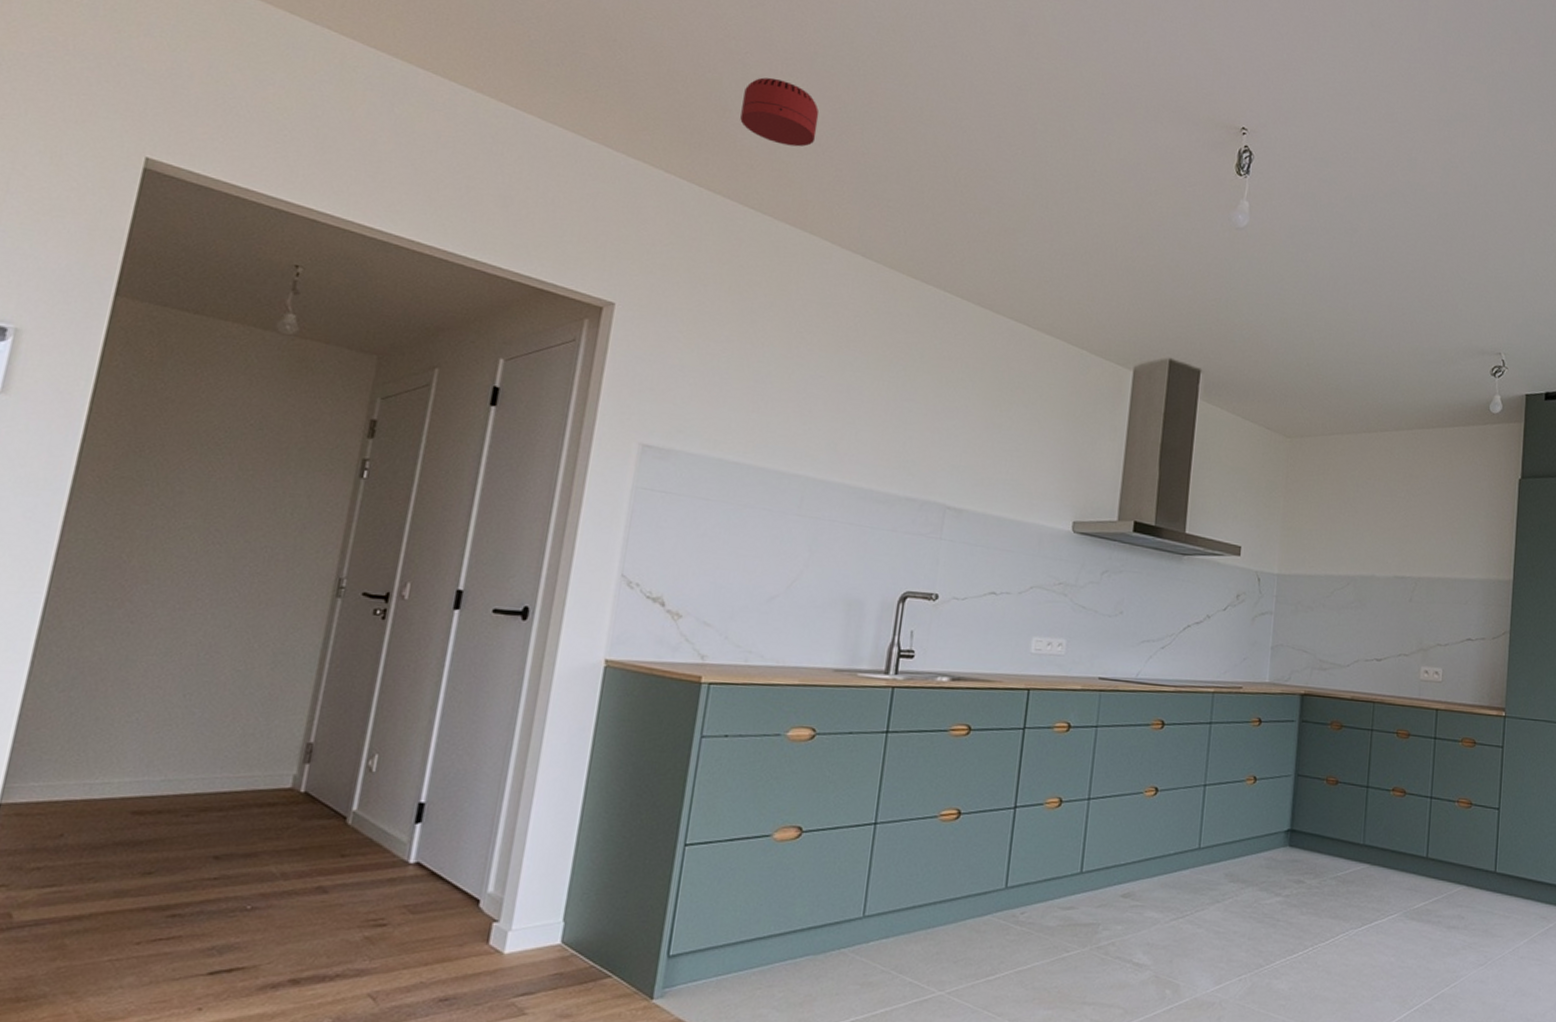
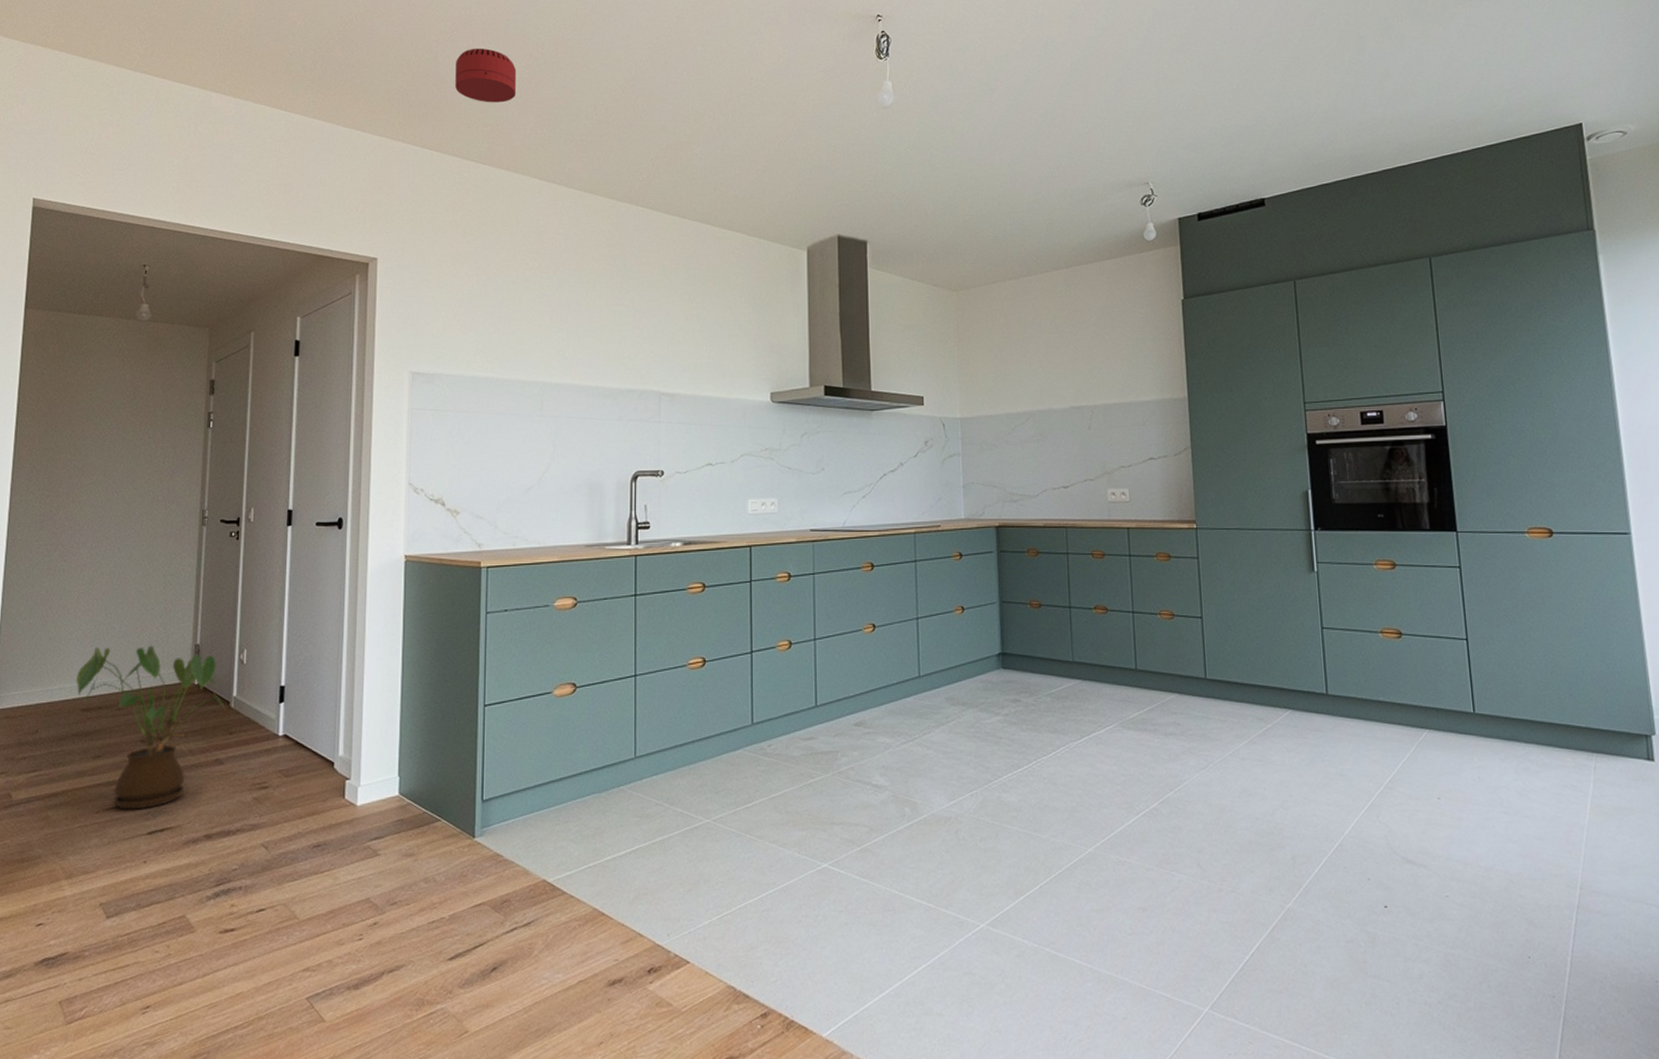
house plant: none [128,734,340,943] -> present [76,645,226,810]

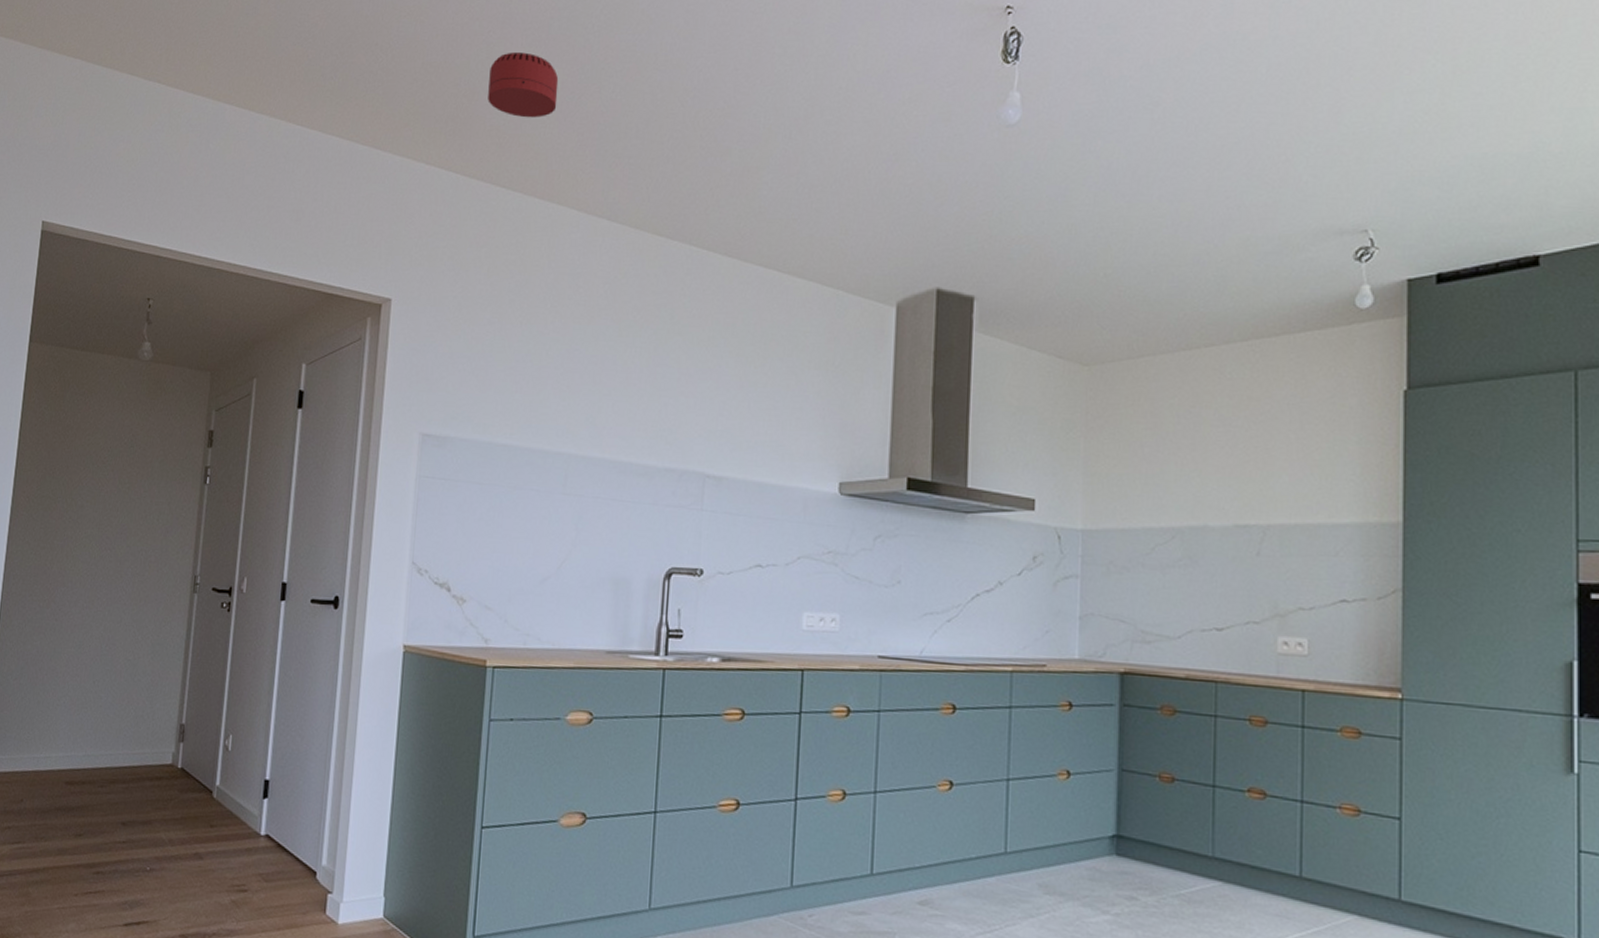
house plant: present [76,645,226,810] -> none [61,715,208,898]

